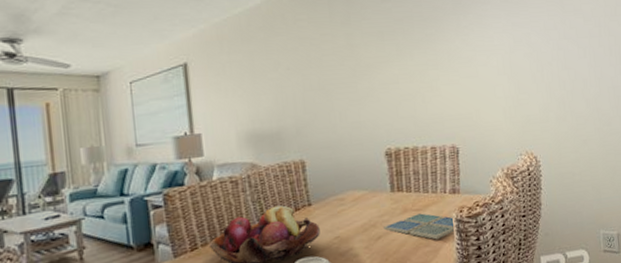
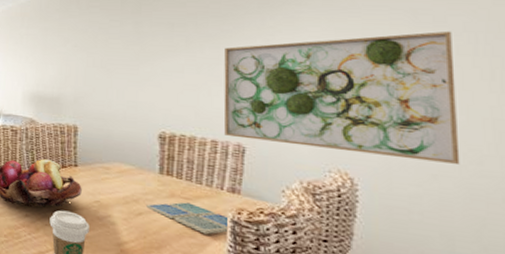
wall art: none [431,17,599,140] -> present [223,30,460,164]

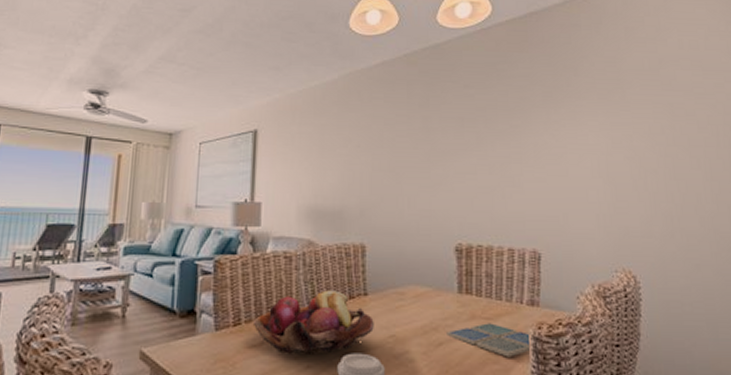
wall art: present [223,30,460,164] -> none [515,124,716,252]

